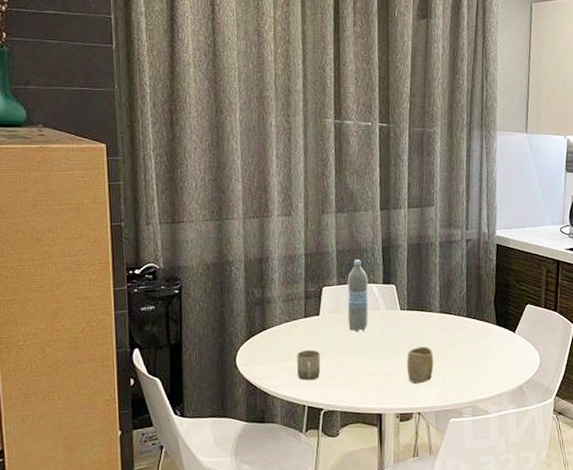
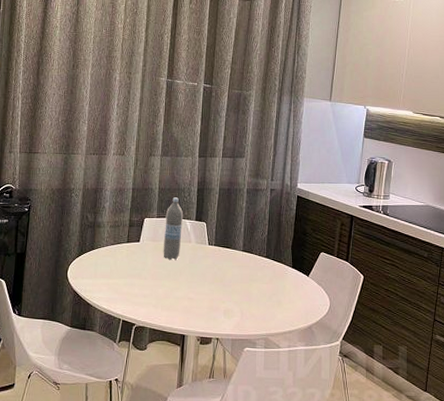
cup: present [297,350,321,380] -> none [117,271,137,297]
cup: present [407,346,434,385] -> none [210,279,234,313]

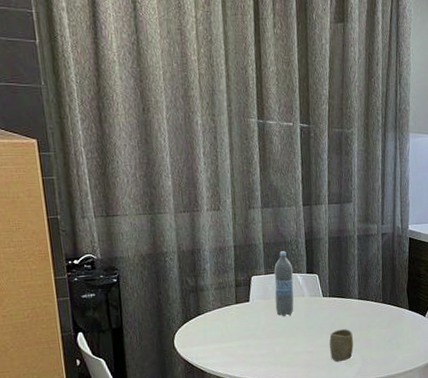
cup: none [210,279,234,313] -> present [329,329,354,362]

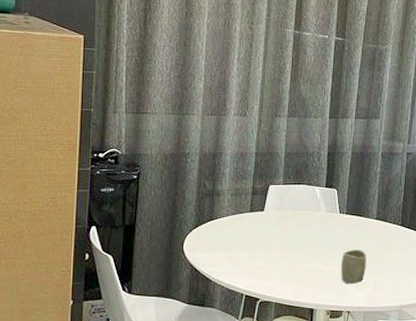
water bottle: present [274,251,294,316] -> none [290,162,312,230]

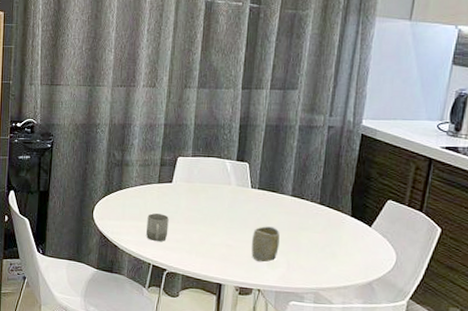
cup: none [239,243,261,270] -> present [146,213,169,241]

